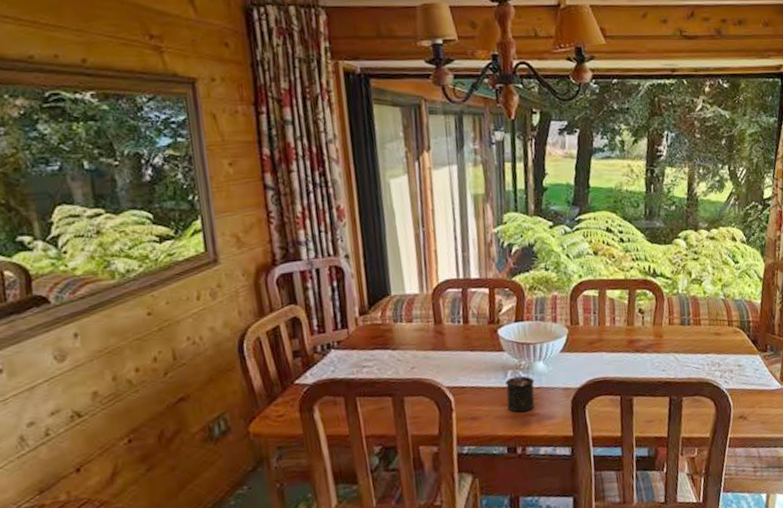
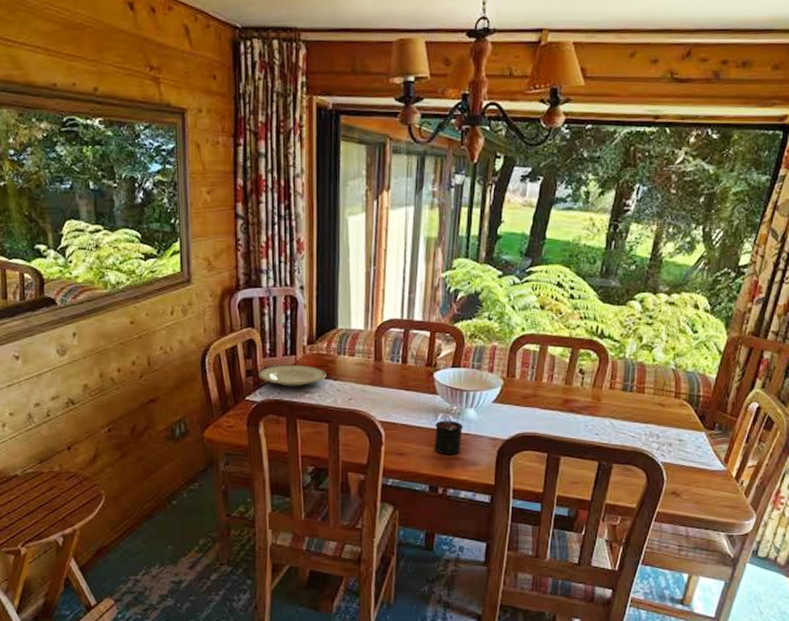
plate: none [307,338,384,364] -> present [258,364,326,387]

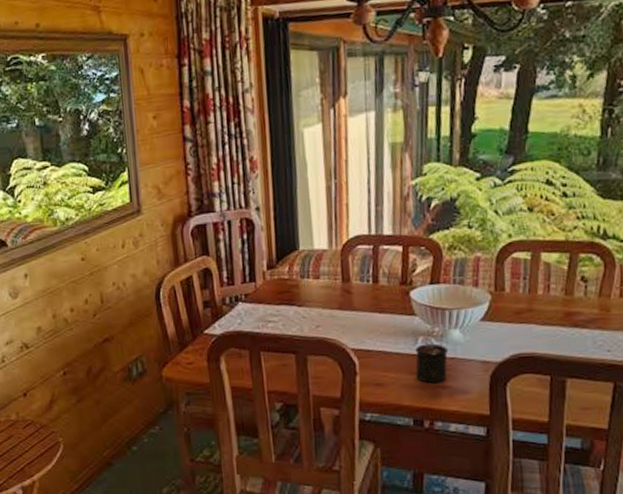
plate: present [258,364,326,387] -> none [216,291,290,317]

